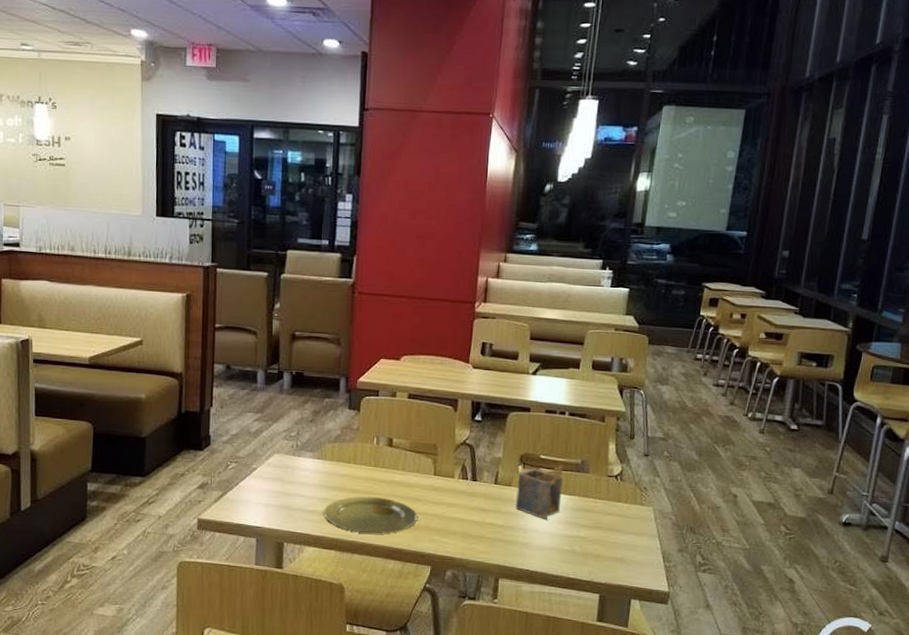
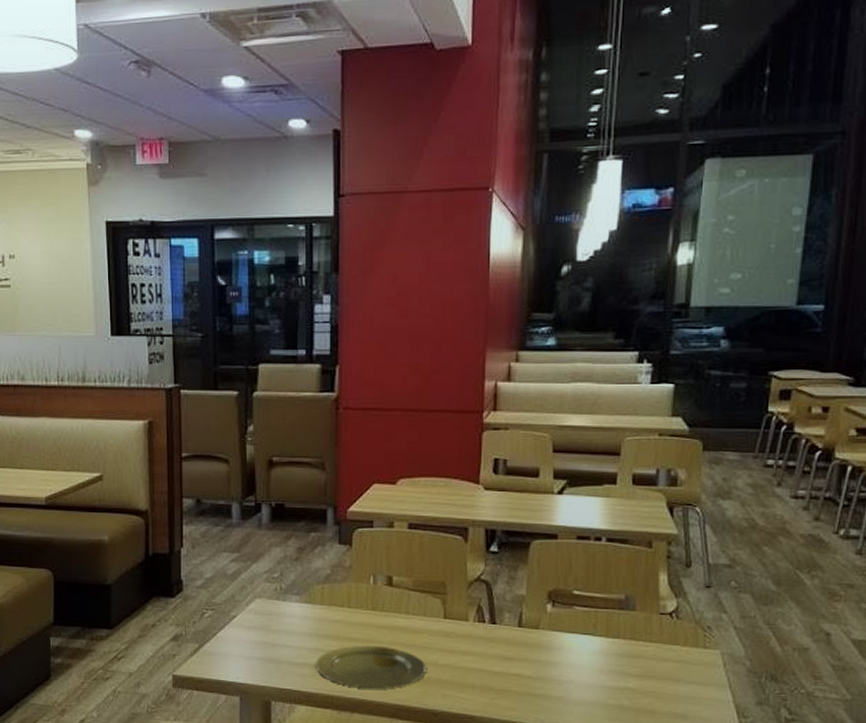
napkin holder: present [515,465,564,519] -> none [545,602,603,668]

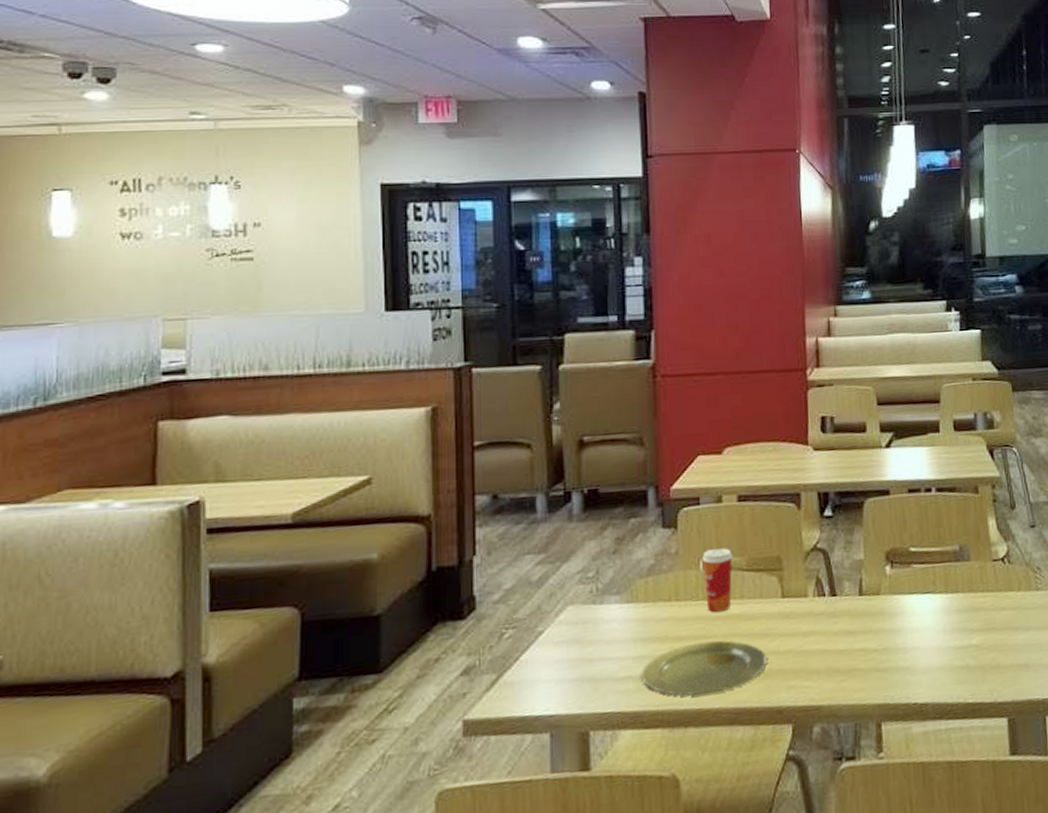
paper cup: none [373,568,400,623] -> present [702,548,733,613]

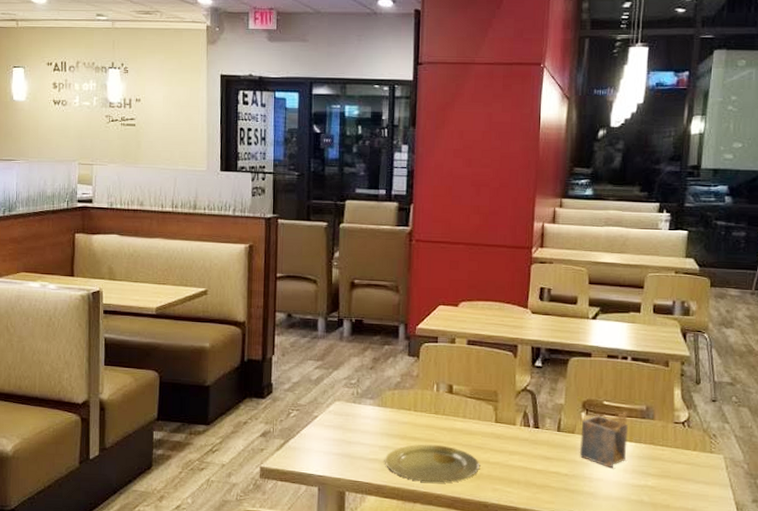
paper cup: present [702,548,733,613] -> none [436,377,460,425]
napkin holder: none [887,556,943,631] -> present [579,412,628,468]

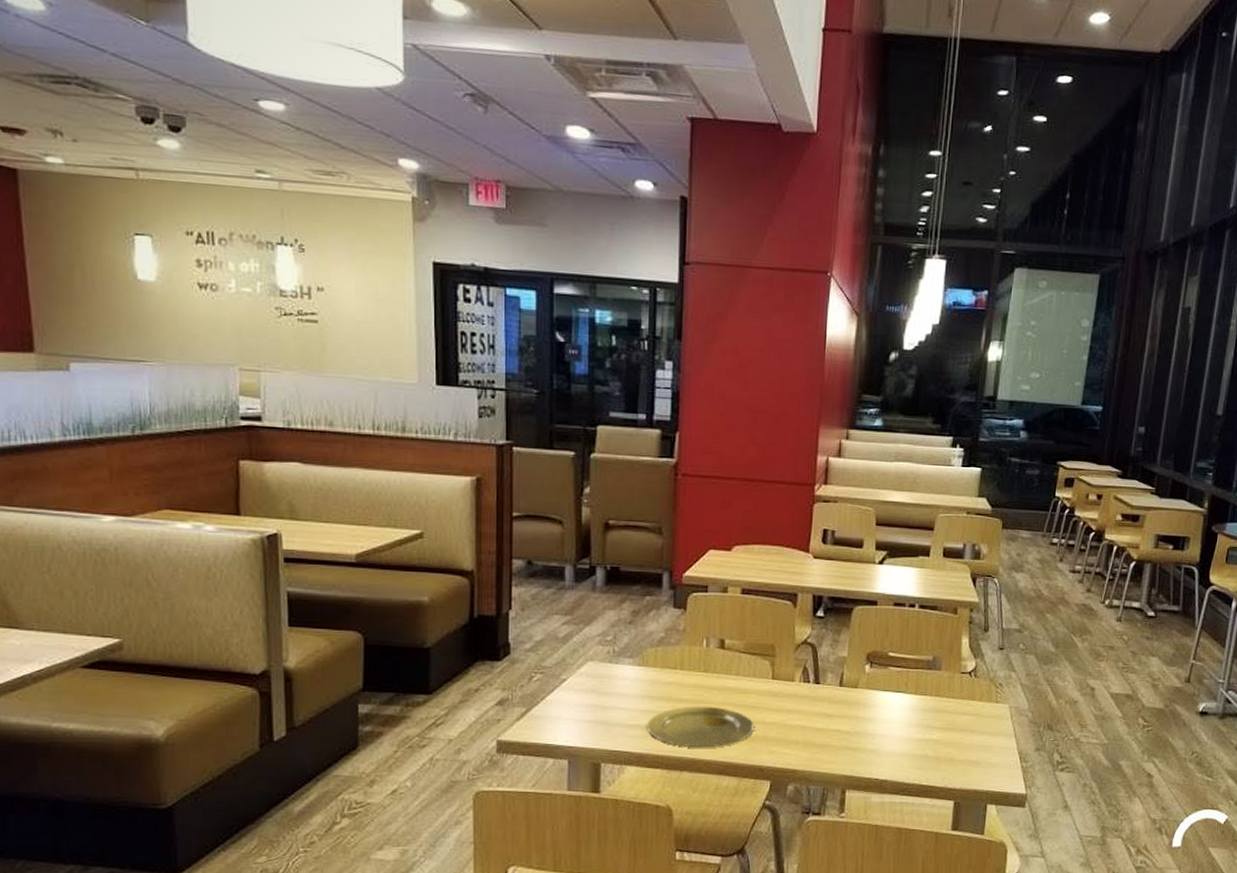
napkin holder: present [579,412,628,468] -> none [862,663,914,722]

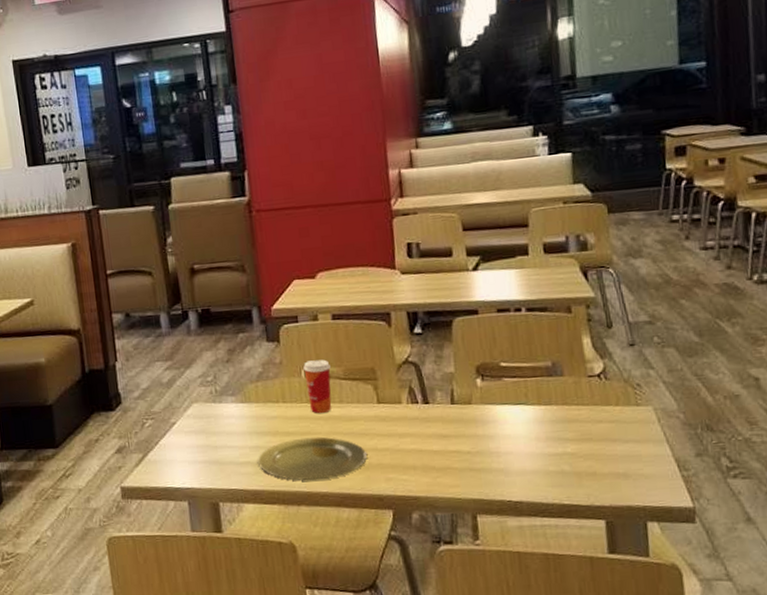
paper cup: none [706,631,733,684] -> present [303,359,332,414]

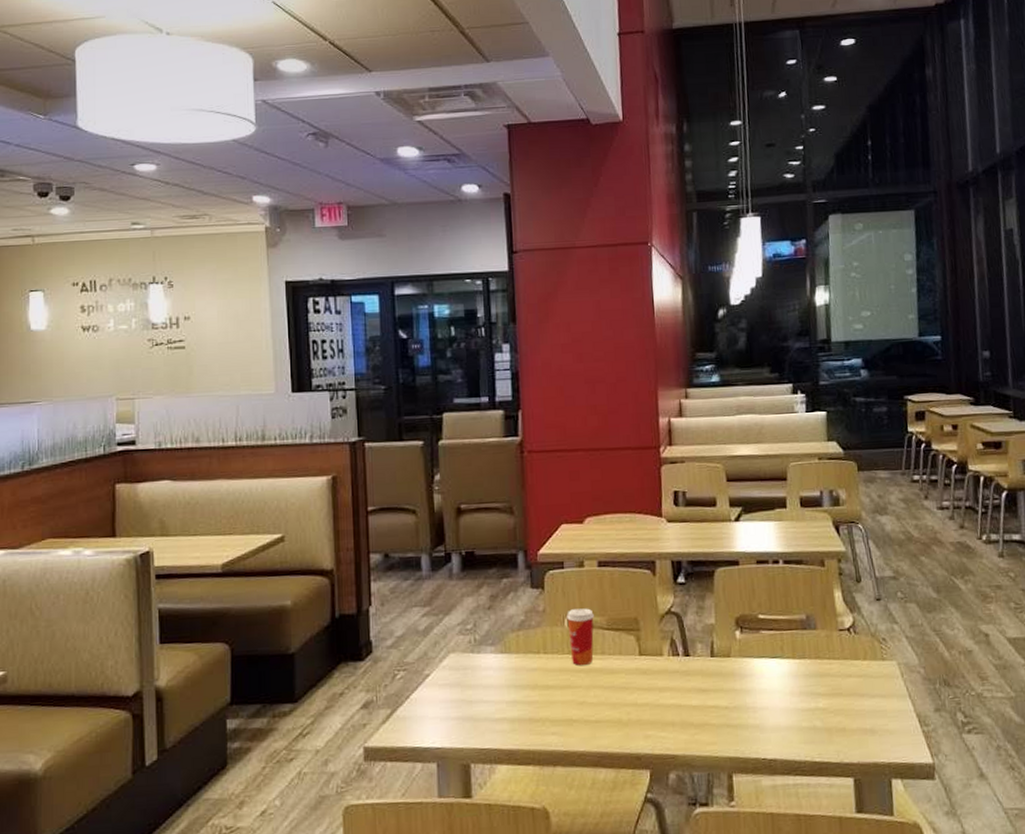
plate: present [258,437,367,481] -> none [515,690,626,739]

